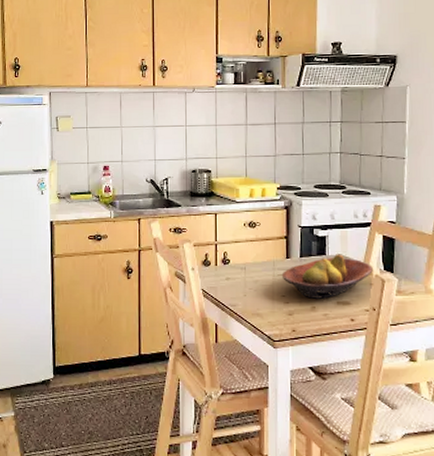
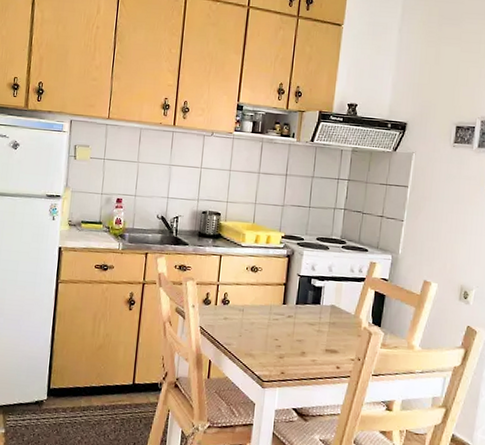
fruit bowl: present [281,254,373,299] -> none [276,304,362,346]

